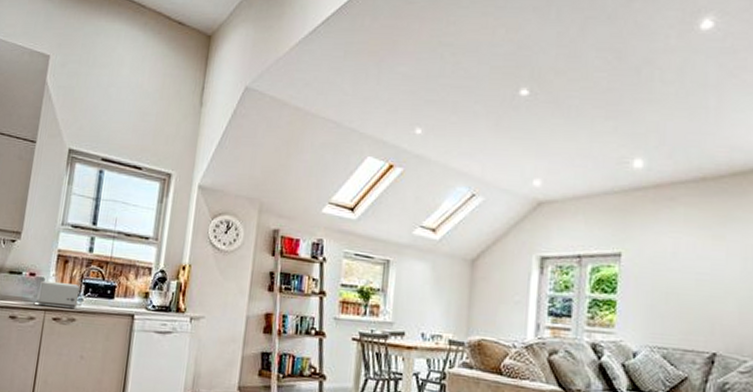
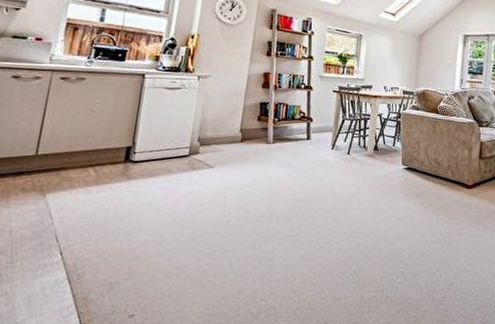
toaster: present [36,280,81,309] -> none [43,44,92,70]

